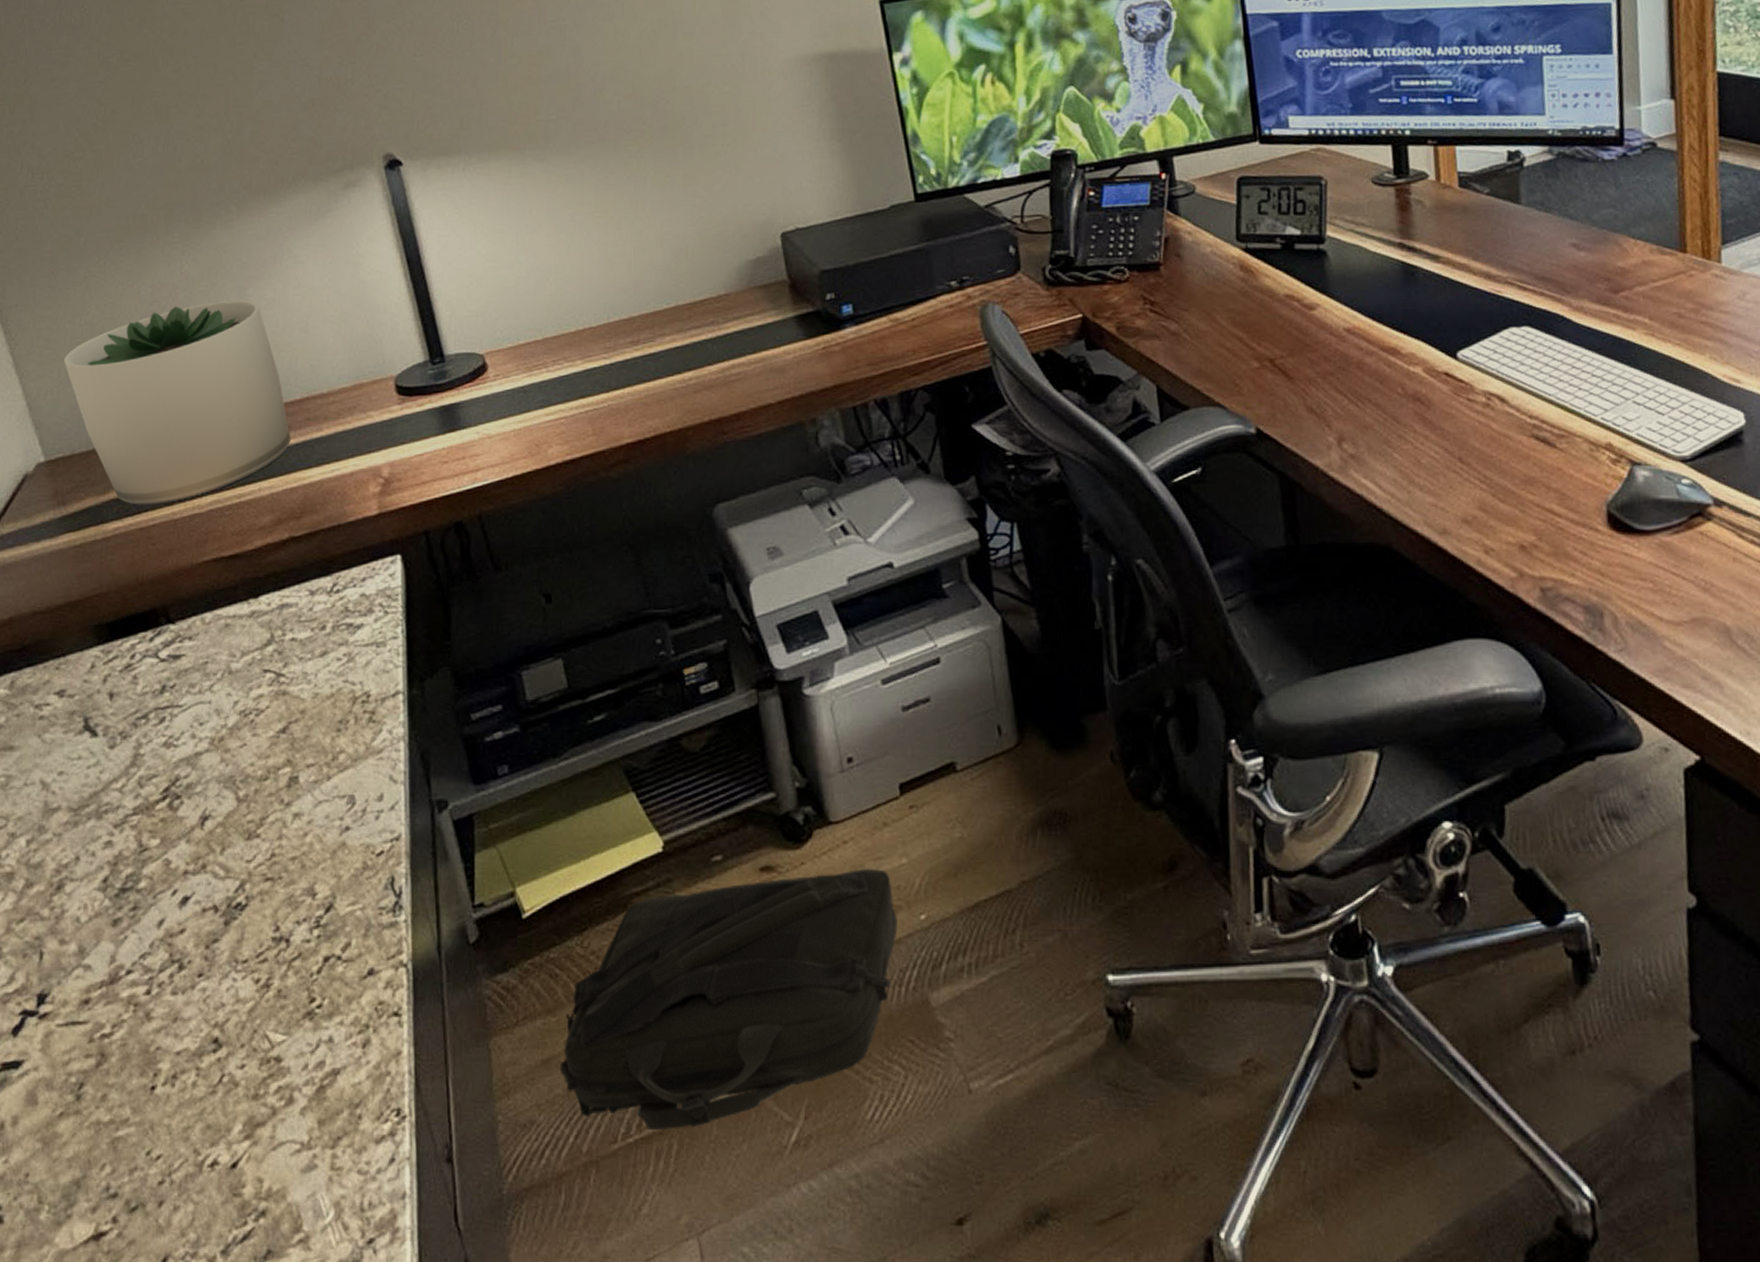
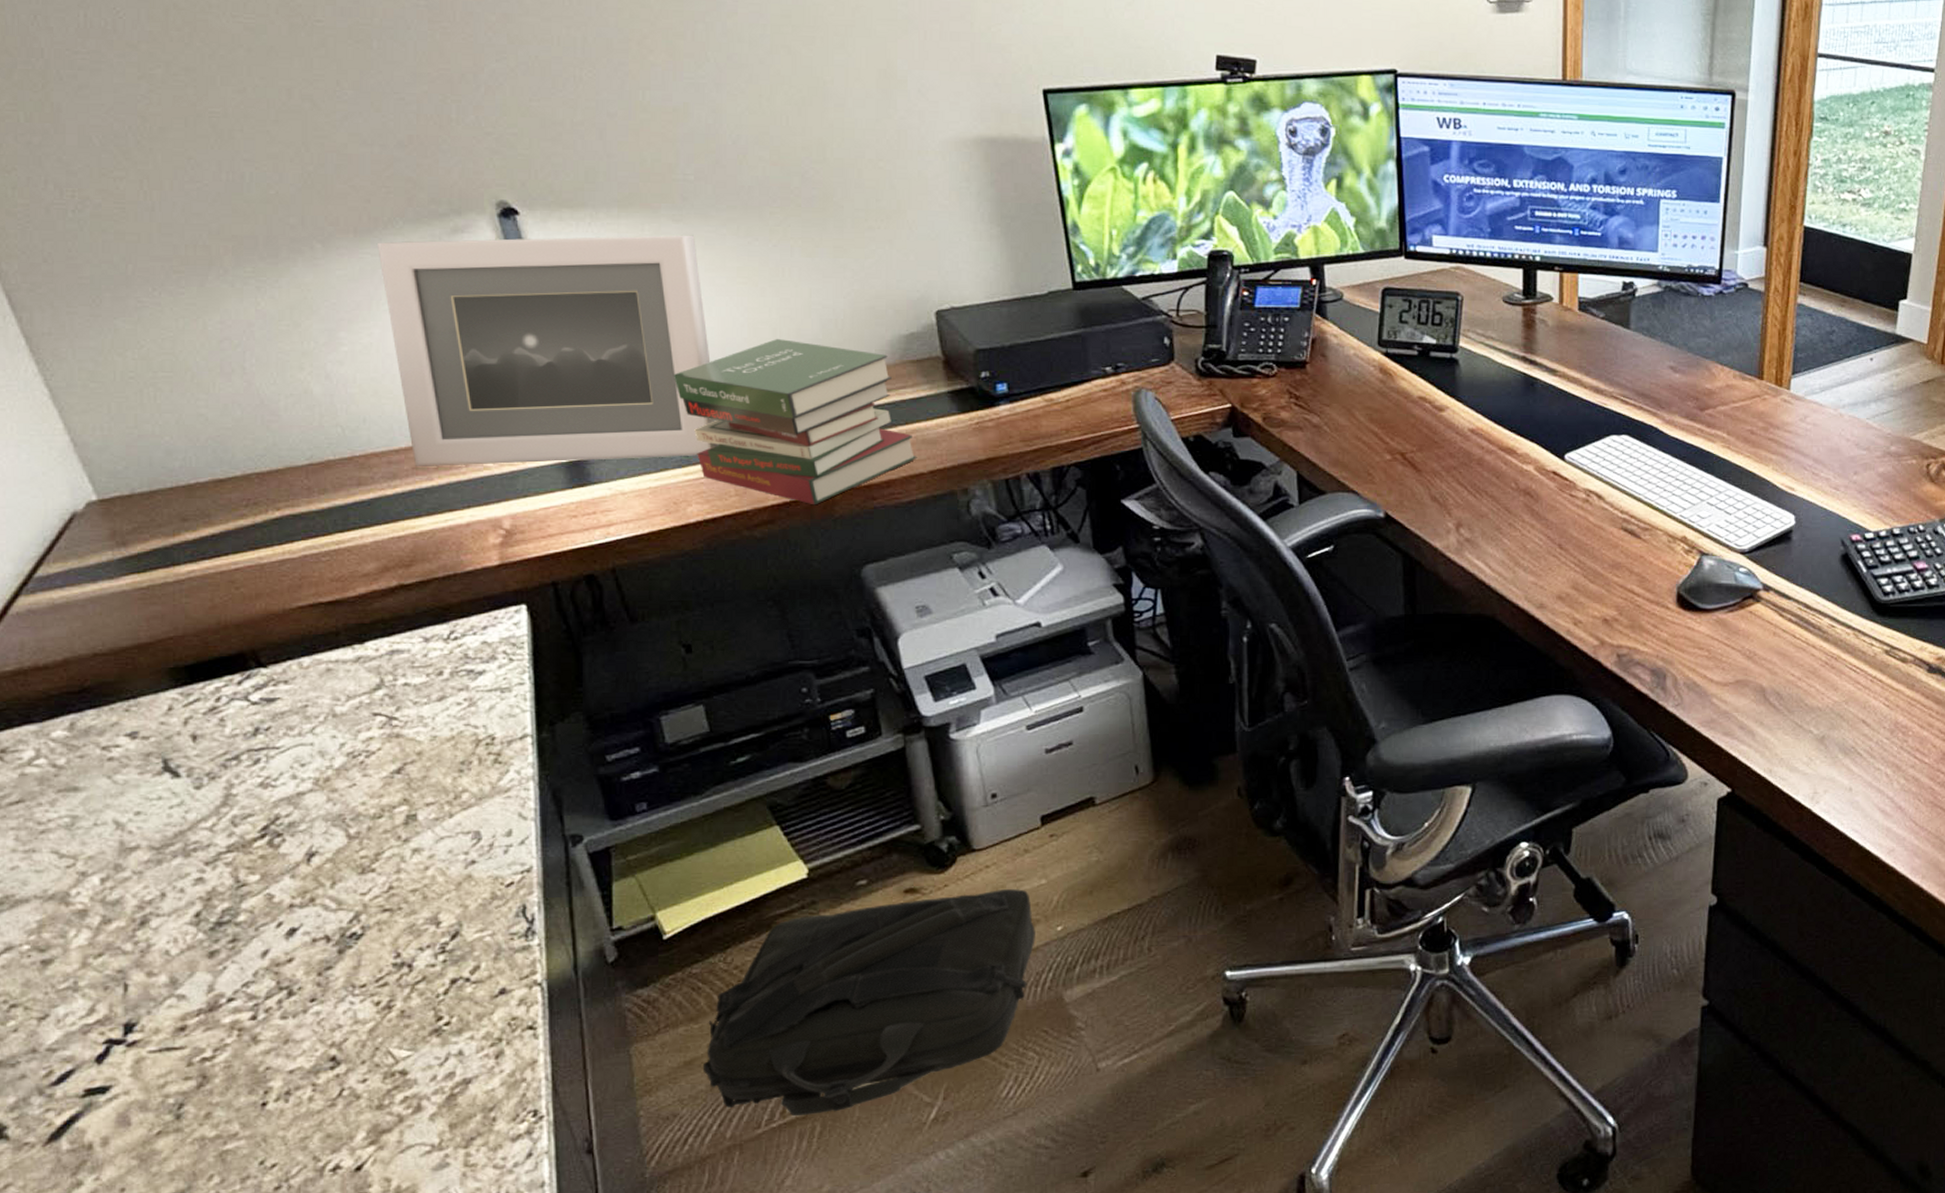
planter: present [63,300,291,505] -> none [114,343,396,548]
picture frame: none [282,173,578,419] -> present [378,235,720,468]
books: none [536,271,766,443] -> present [673,339,917,505]

